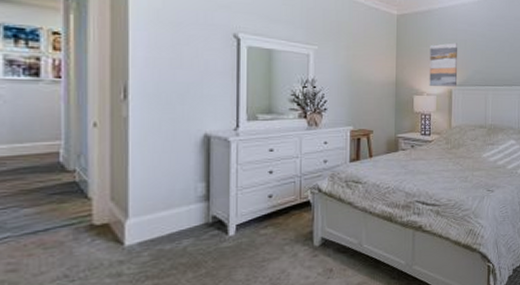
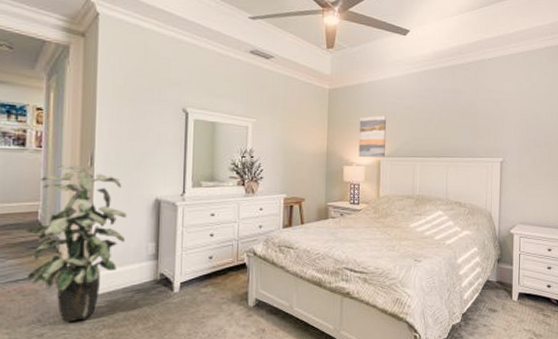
indoor plant: none [40,97,170,276] -> present [22,164,127,323]

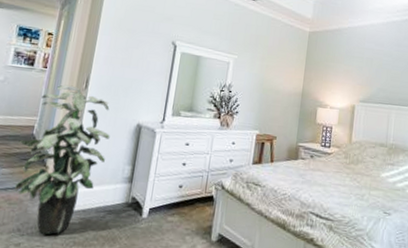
wall art: present [358,115,387,158] -> none [333,60,364,103]

